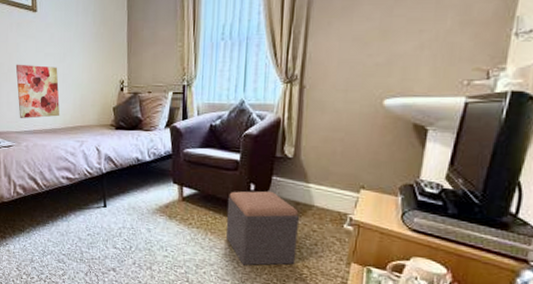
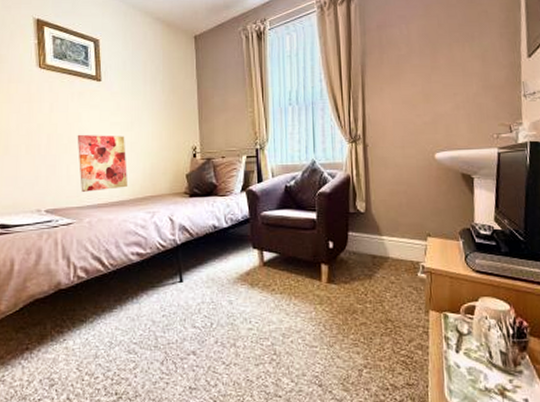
footstool: present [225,191,299,266] -> none [308,247,379,328]

